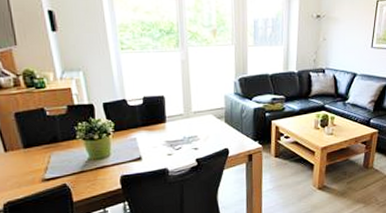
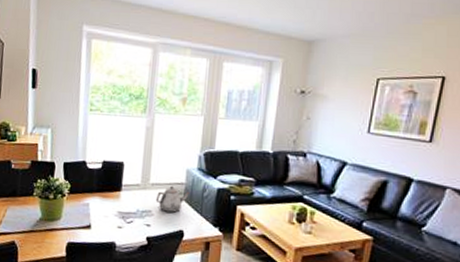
teapot: none [199,111,230,135] -> present [155,185,189,213]

